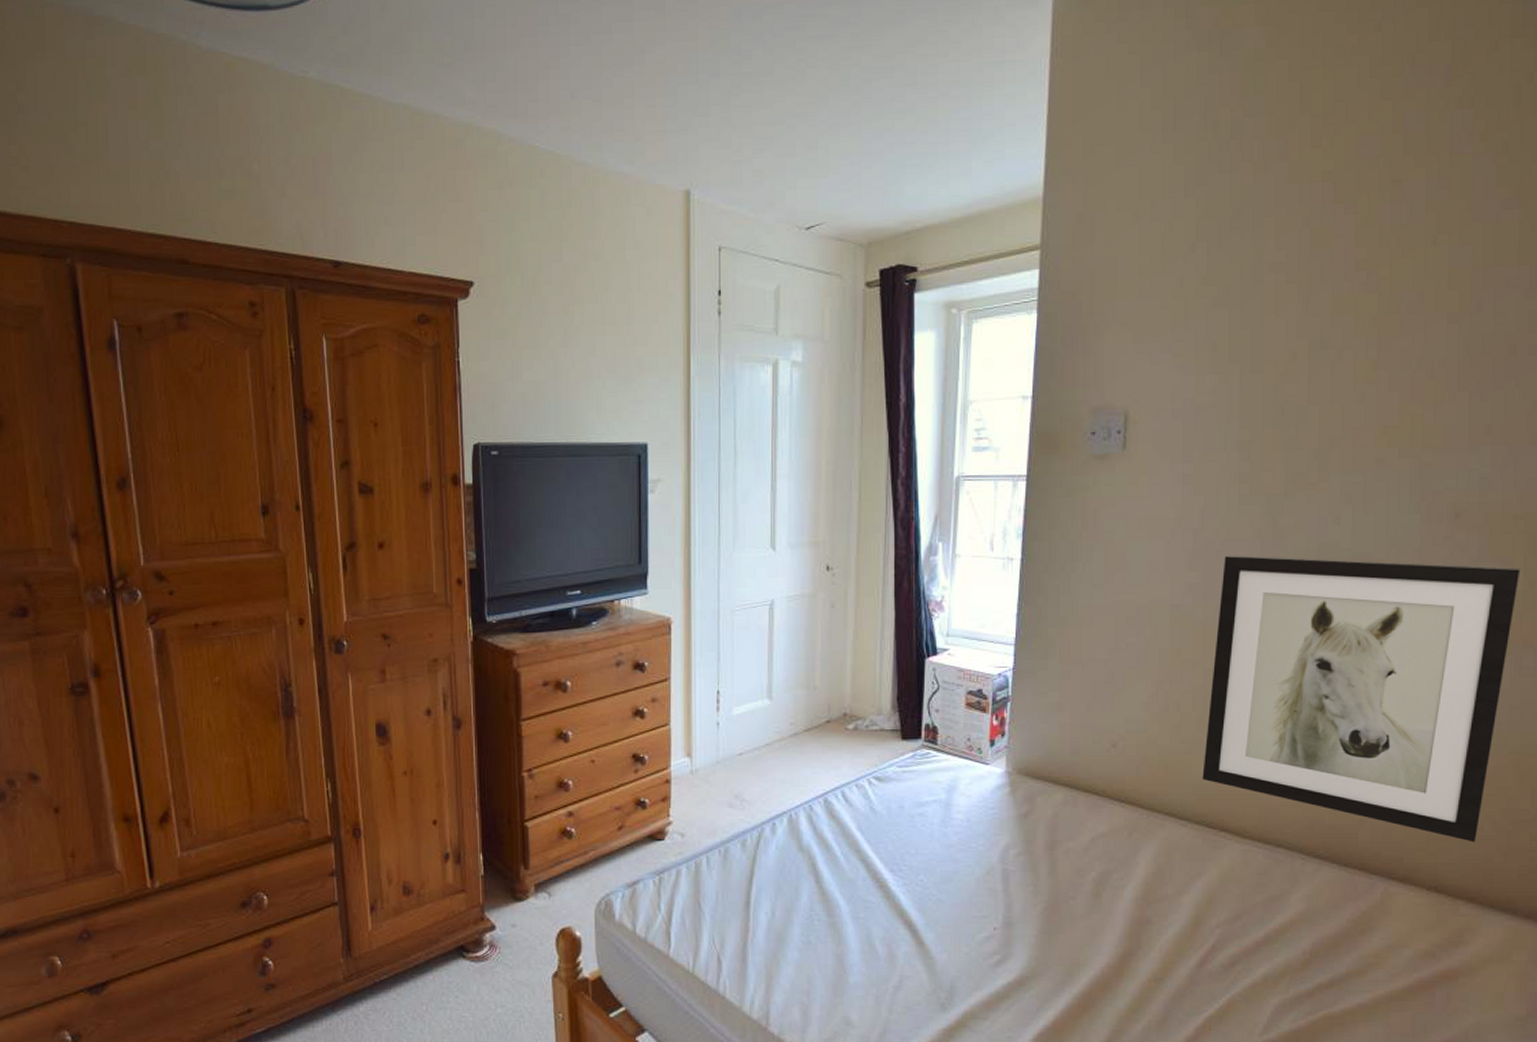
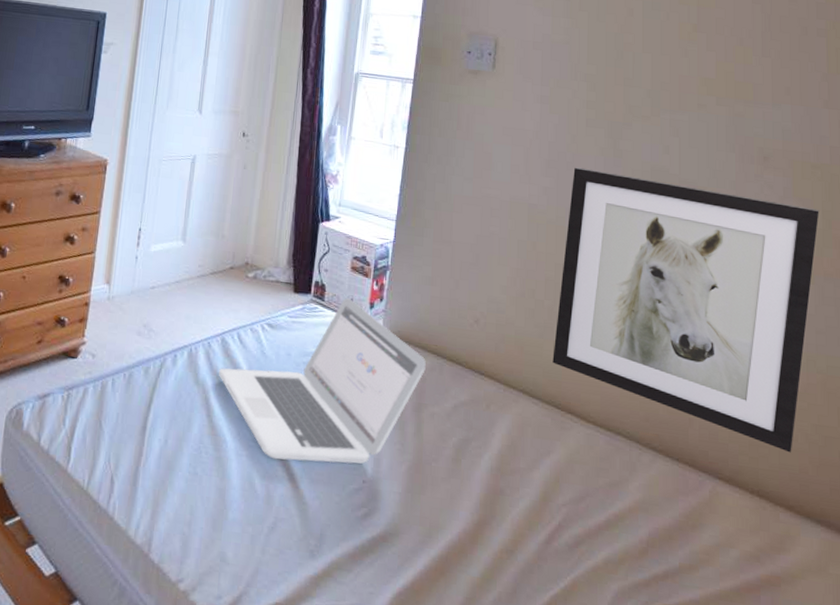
laptop: none [825,738,1057,918] -> present [219,298,426,464]

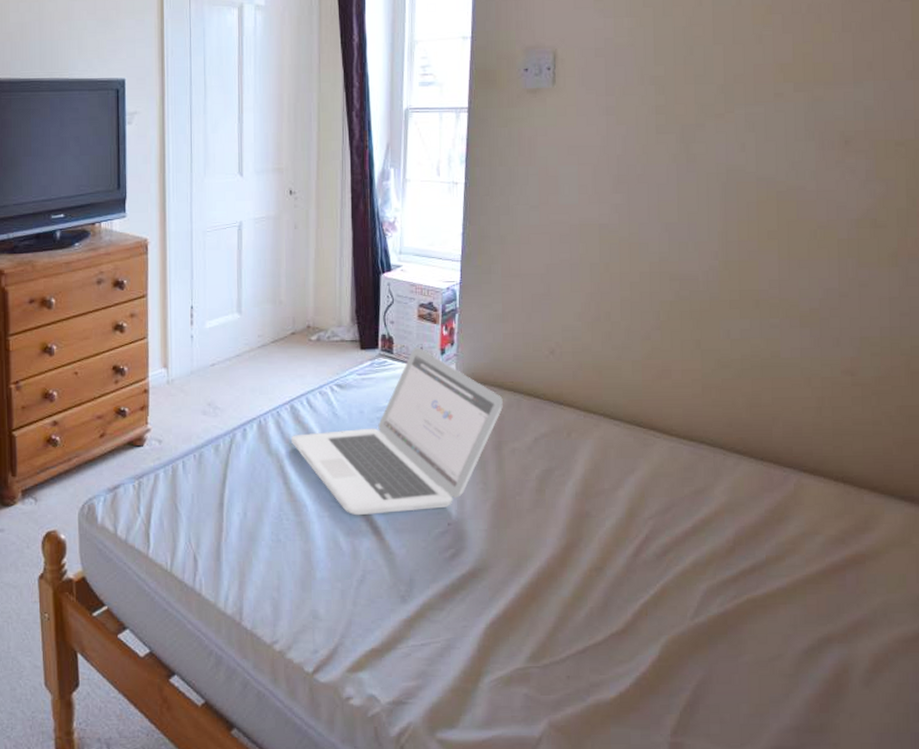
wall art: present [552,167,820,453] -> none [632,178,904,437]

